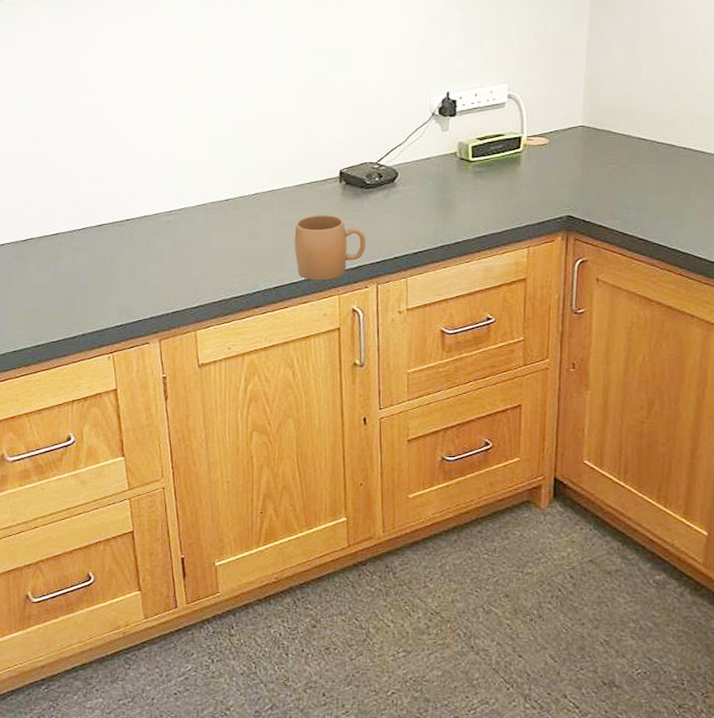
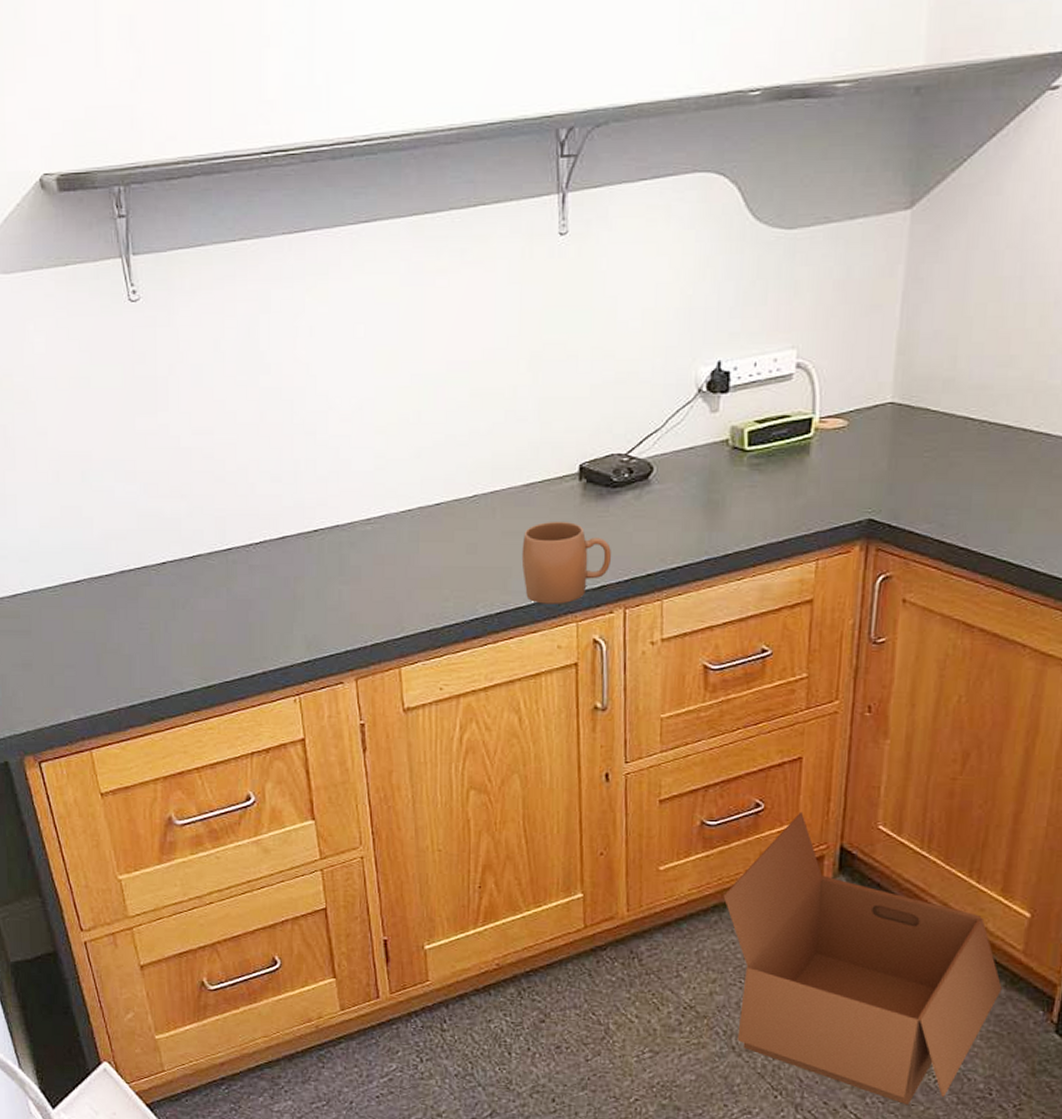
cardboard box: none [461,449,688,695] -> present [723,811,1002,1106]

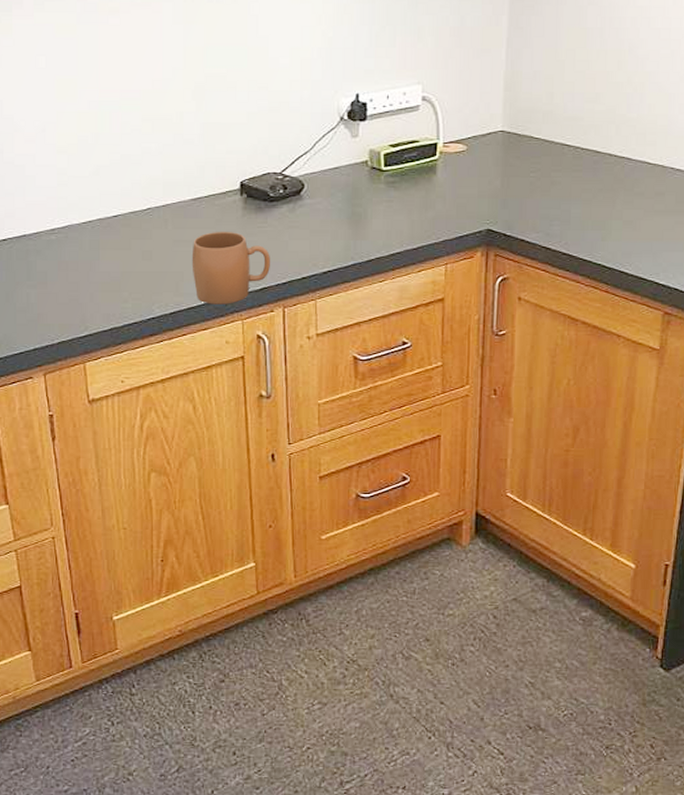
cardboard box: present [723,811,1002,1106] -> none [378,483,615,739]

